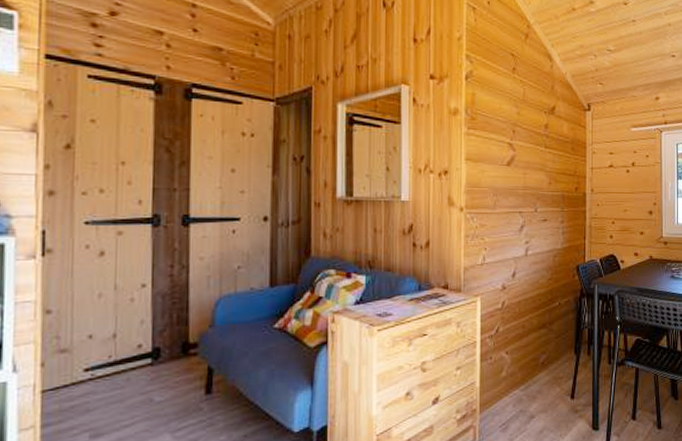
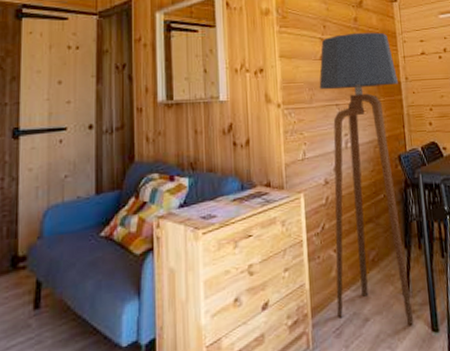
floor lamp: none [504,140,584,424] -> present [319,32,414,326]

